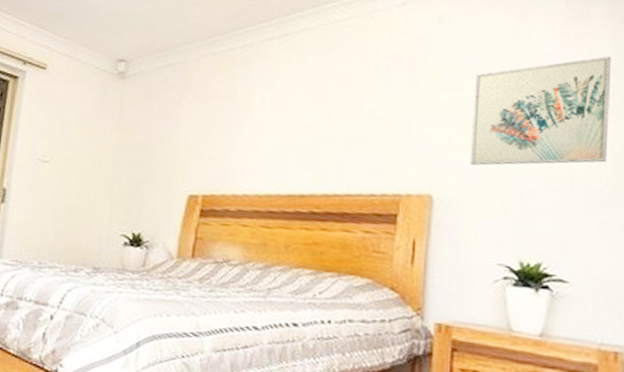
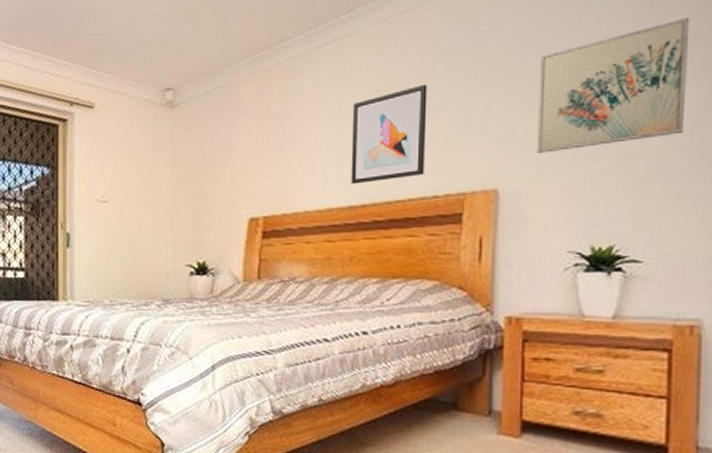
wall art: none [291,86,369,174] -> present [351,84,427,184]

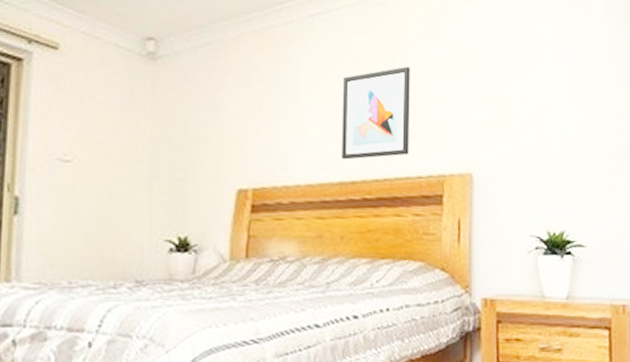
wall art: present [536,18,690,153] -> none [502,36,610,142]

